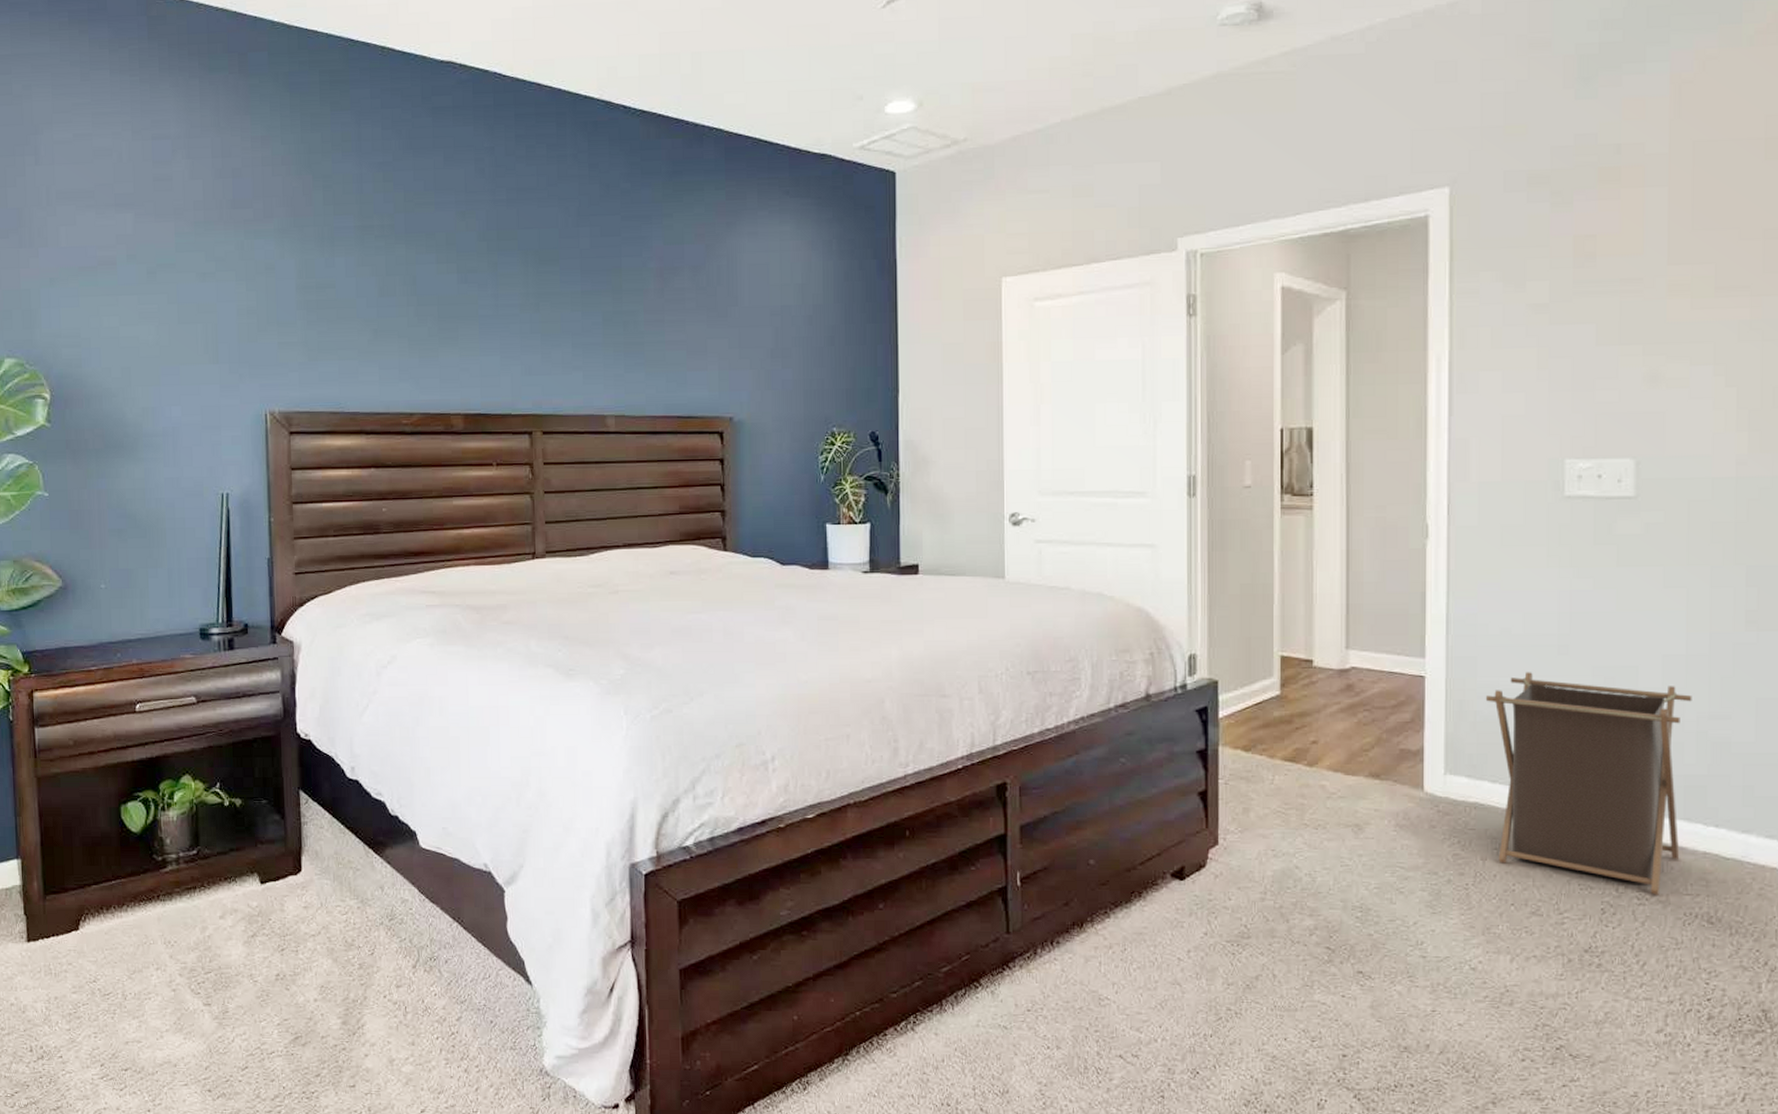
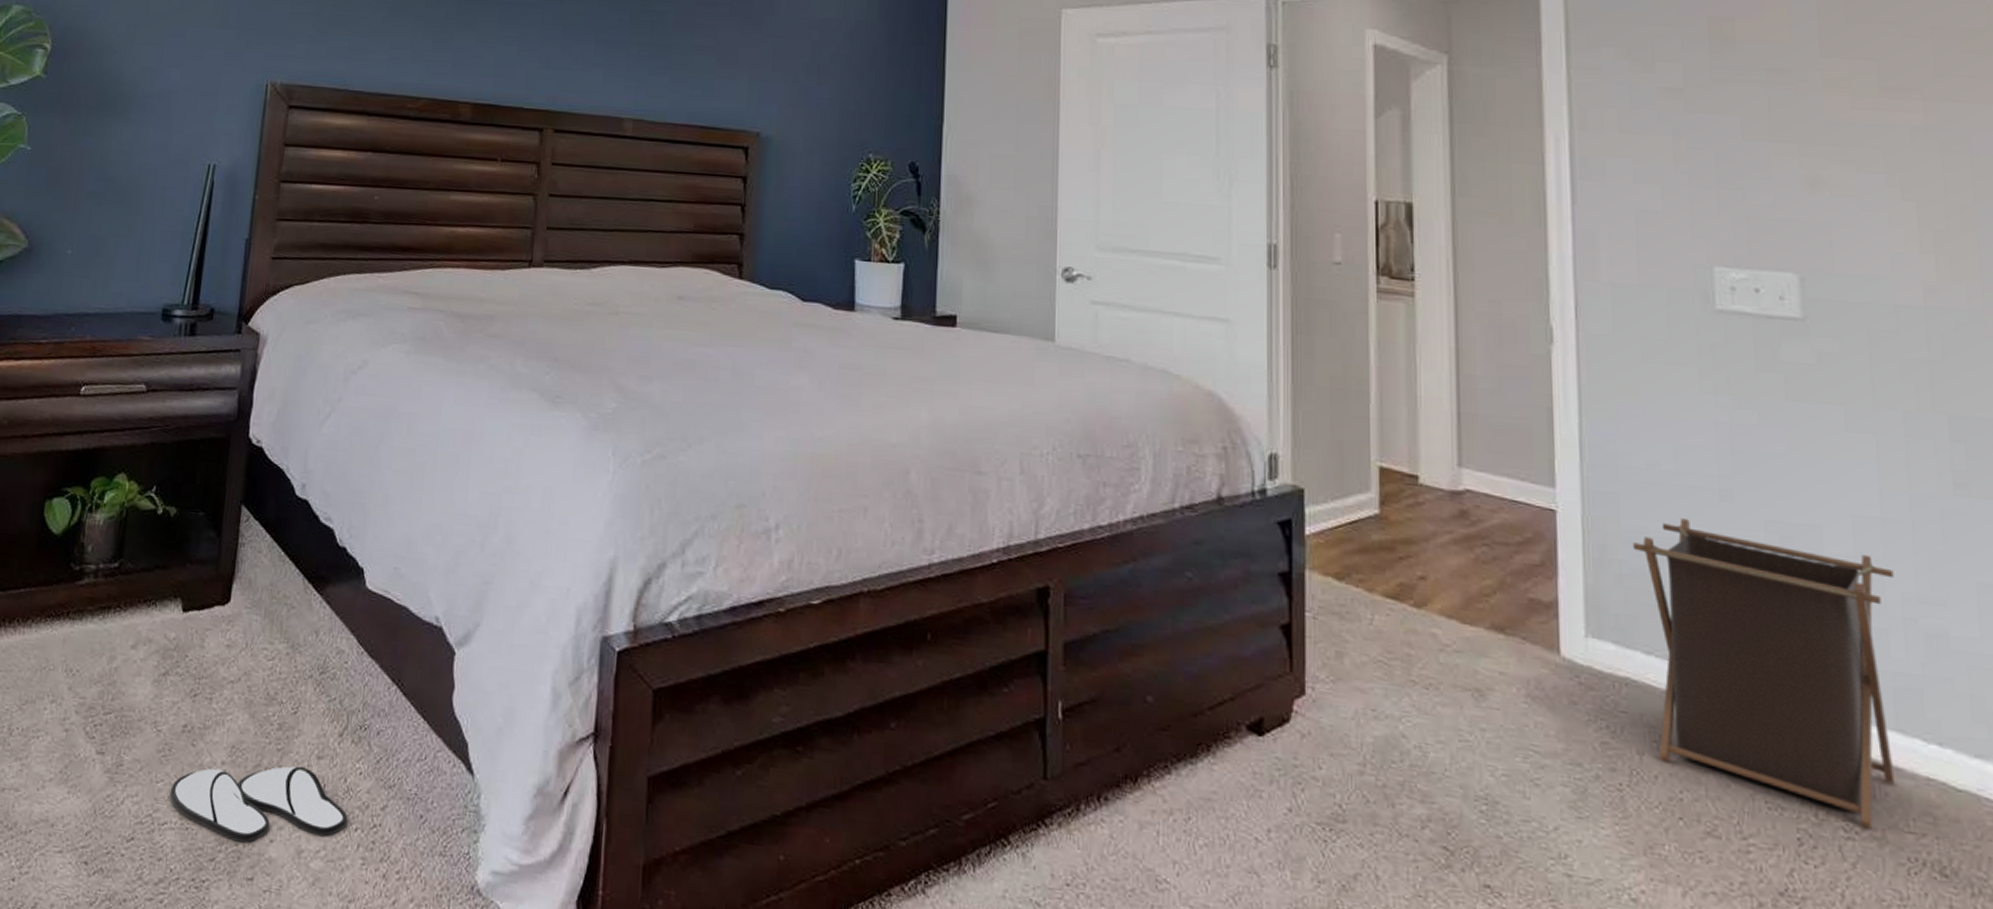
slippers: none [272,995,429,1059] -> present [169,766,348,843]

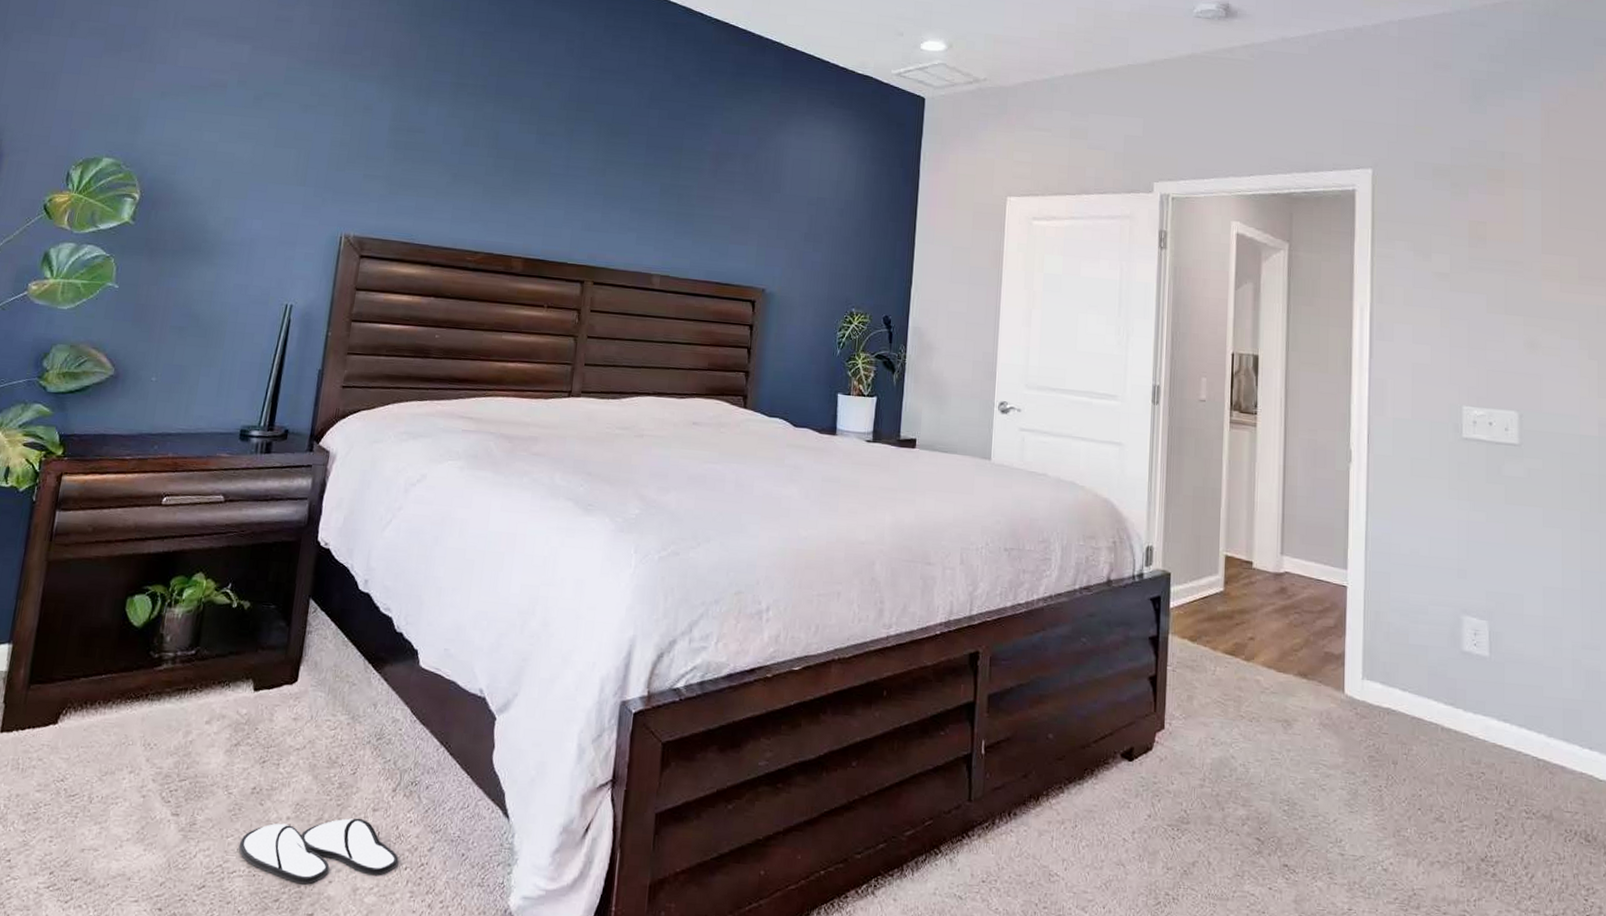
laundry basket: present [1632,518,1896,829] -> none [1397,591,1568,810]

